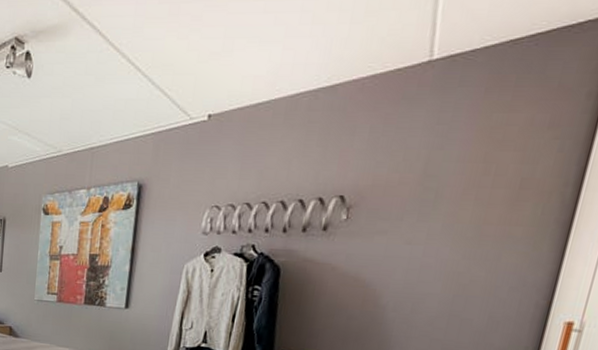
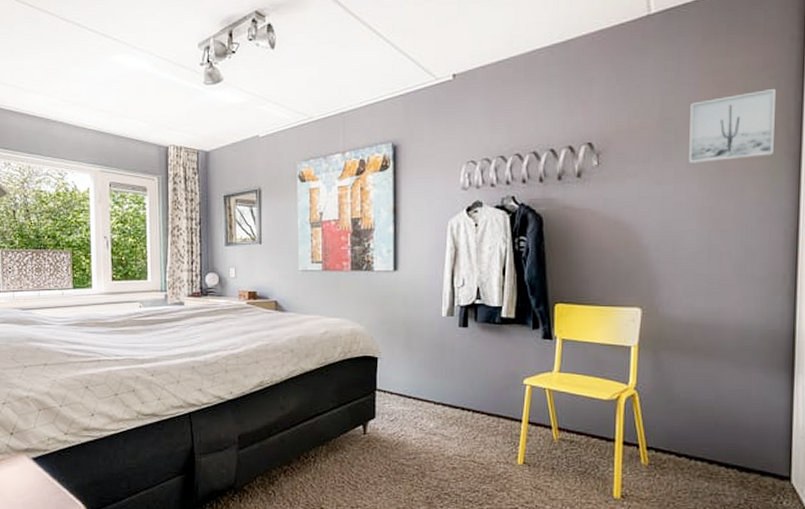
wall art: none [445,150,558,226] -> present [689,88,775,164]

